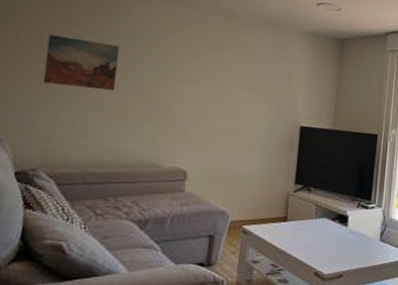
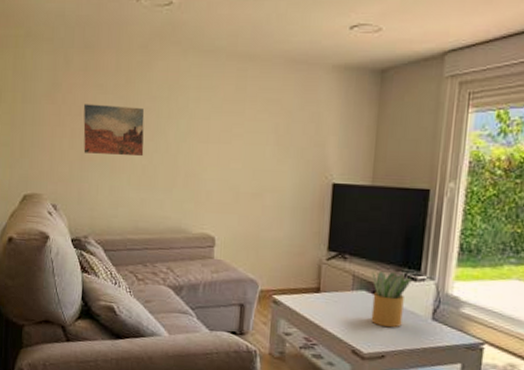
potted plant: none [331,200,364,250] -> present [371,270,412,328]

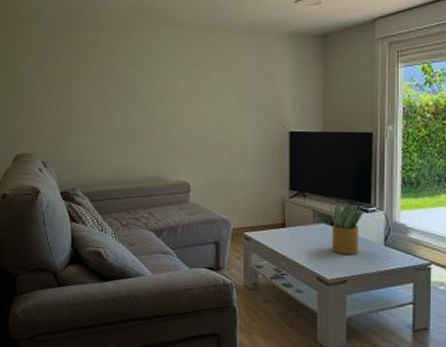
wall art: present [83,104,145,157] -> none [69,73,124,117]

